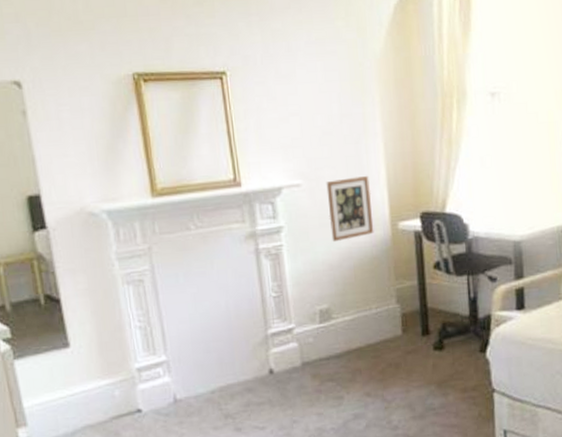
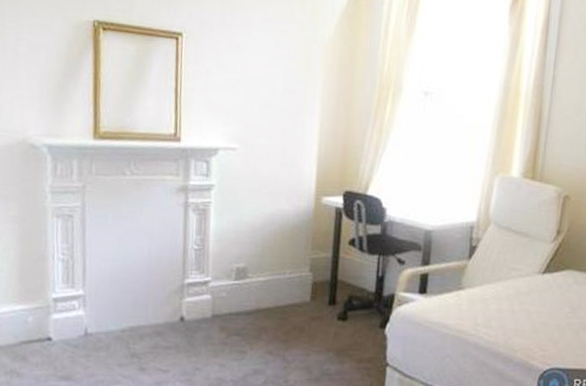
picture frame: present [326,175,374,241] -> none [258,149,301,206]

